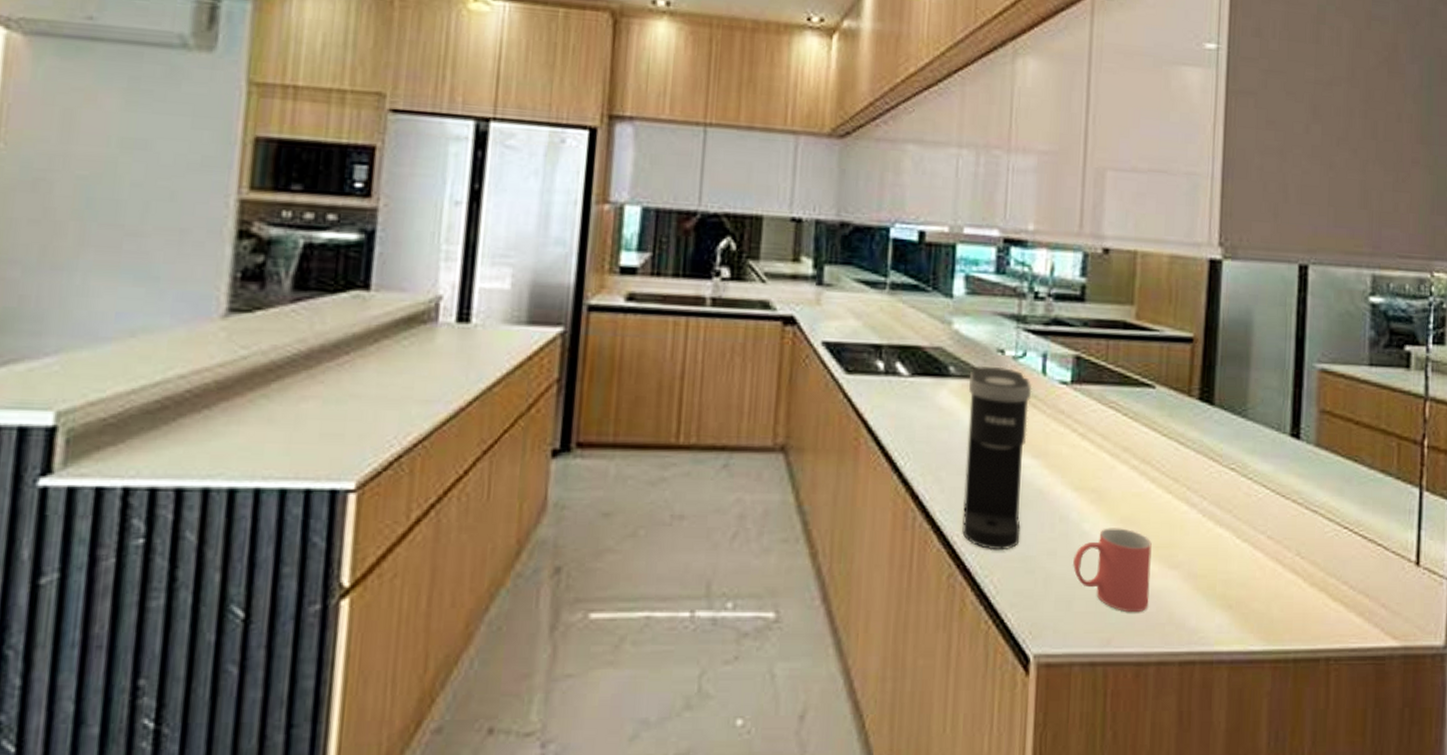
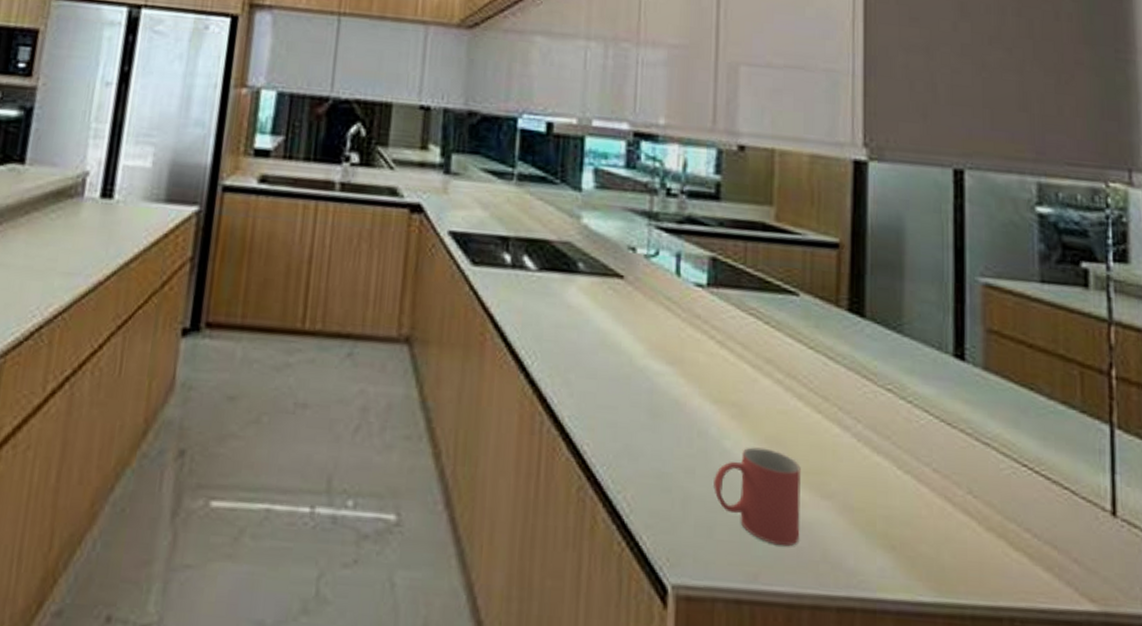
coffee maker: present [962,365,1032,550] -> none [592,263,666,464]

